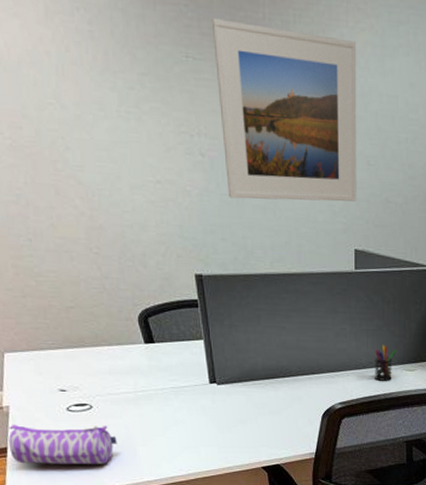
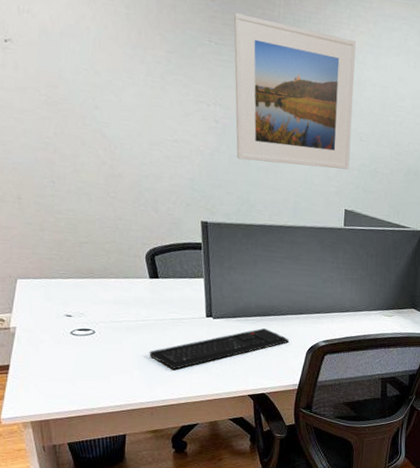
pencil case: present [8,424,117,464] -> none [12,344,115,385]
keyboard: none [152,392,302,443] -> present [149,328,290,370]
pen holder: present [375,345,397,381] -> none [356,292,377,324]

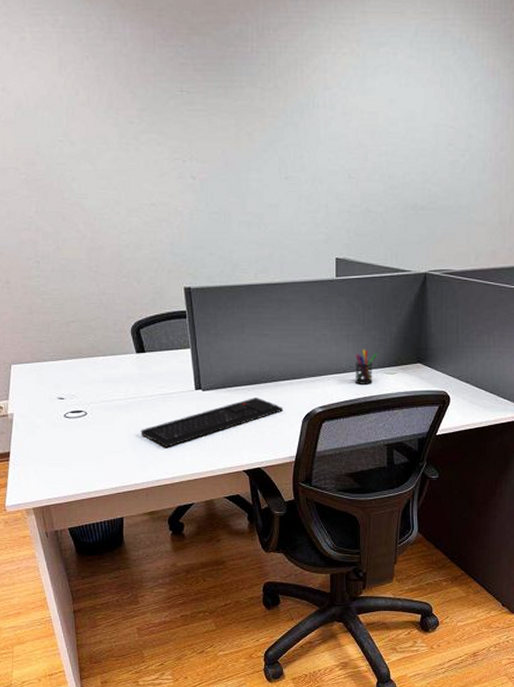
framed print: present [233,13,357,170] -> none [204,56,339,216]
pen holder: none [356,292,377,324] -> present [355,349,377,385]

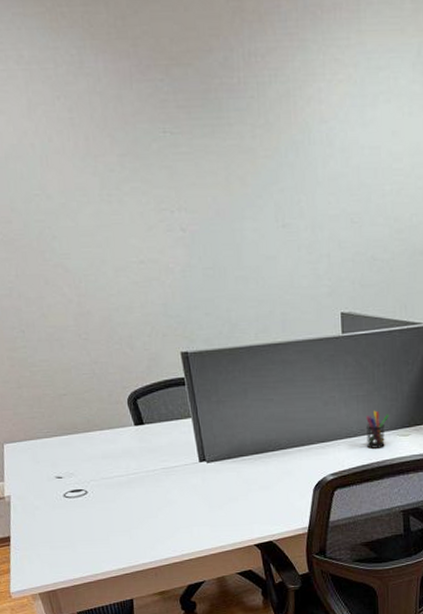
keyboard: present [141,398,284,447] -> none [145,467,293,524]

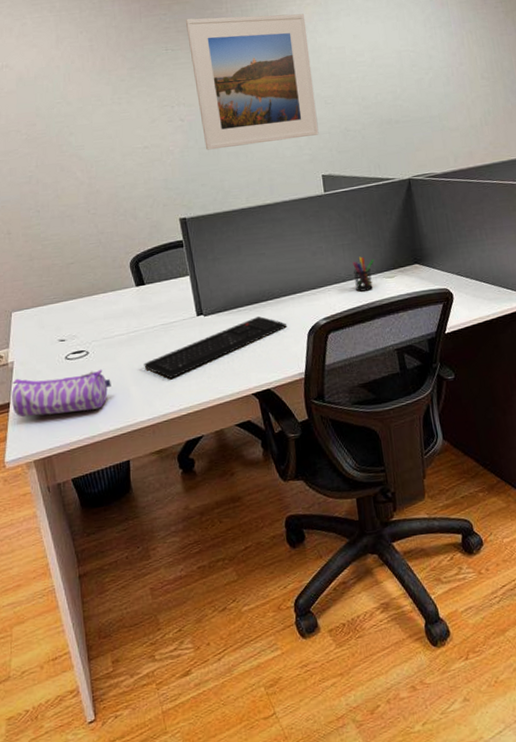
pencil case: none [11,509,112,552] -> present [12,369,111,418]
keyboard: none [145,467,293,524] -> present [144,316,287,379]
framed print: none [187,89,341,271] -> present [185,13,319,150]

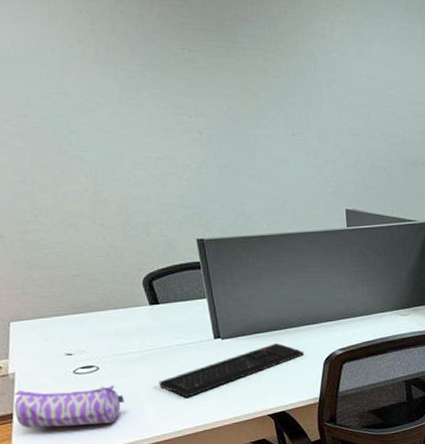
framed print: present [185,13,319,150] -> none [204,16,345,170]
pen holder: present [353,256,374,292] -> none [370,293,391,326]

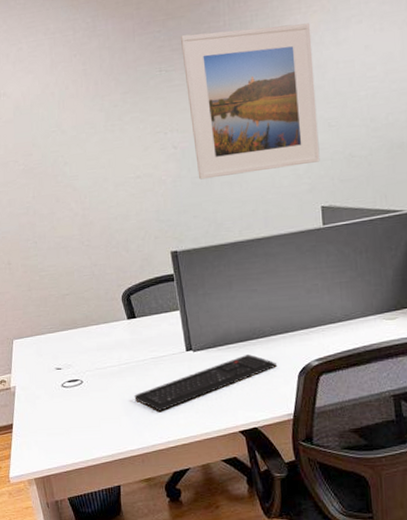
pencil case: present [14,384,124,429] -> none [14,398,104,439]
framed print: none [204,16,345,170] -> present [180,23,320,180]

